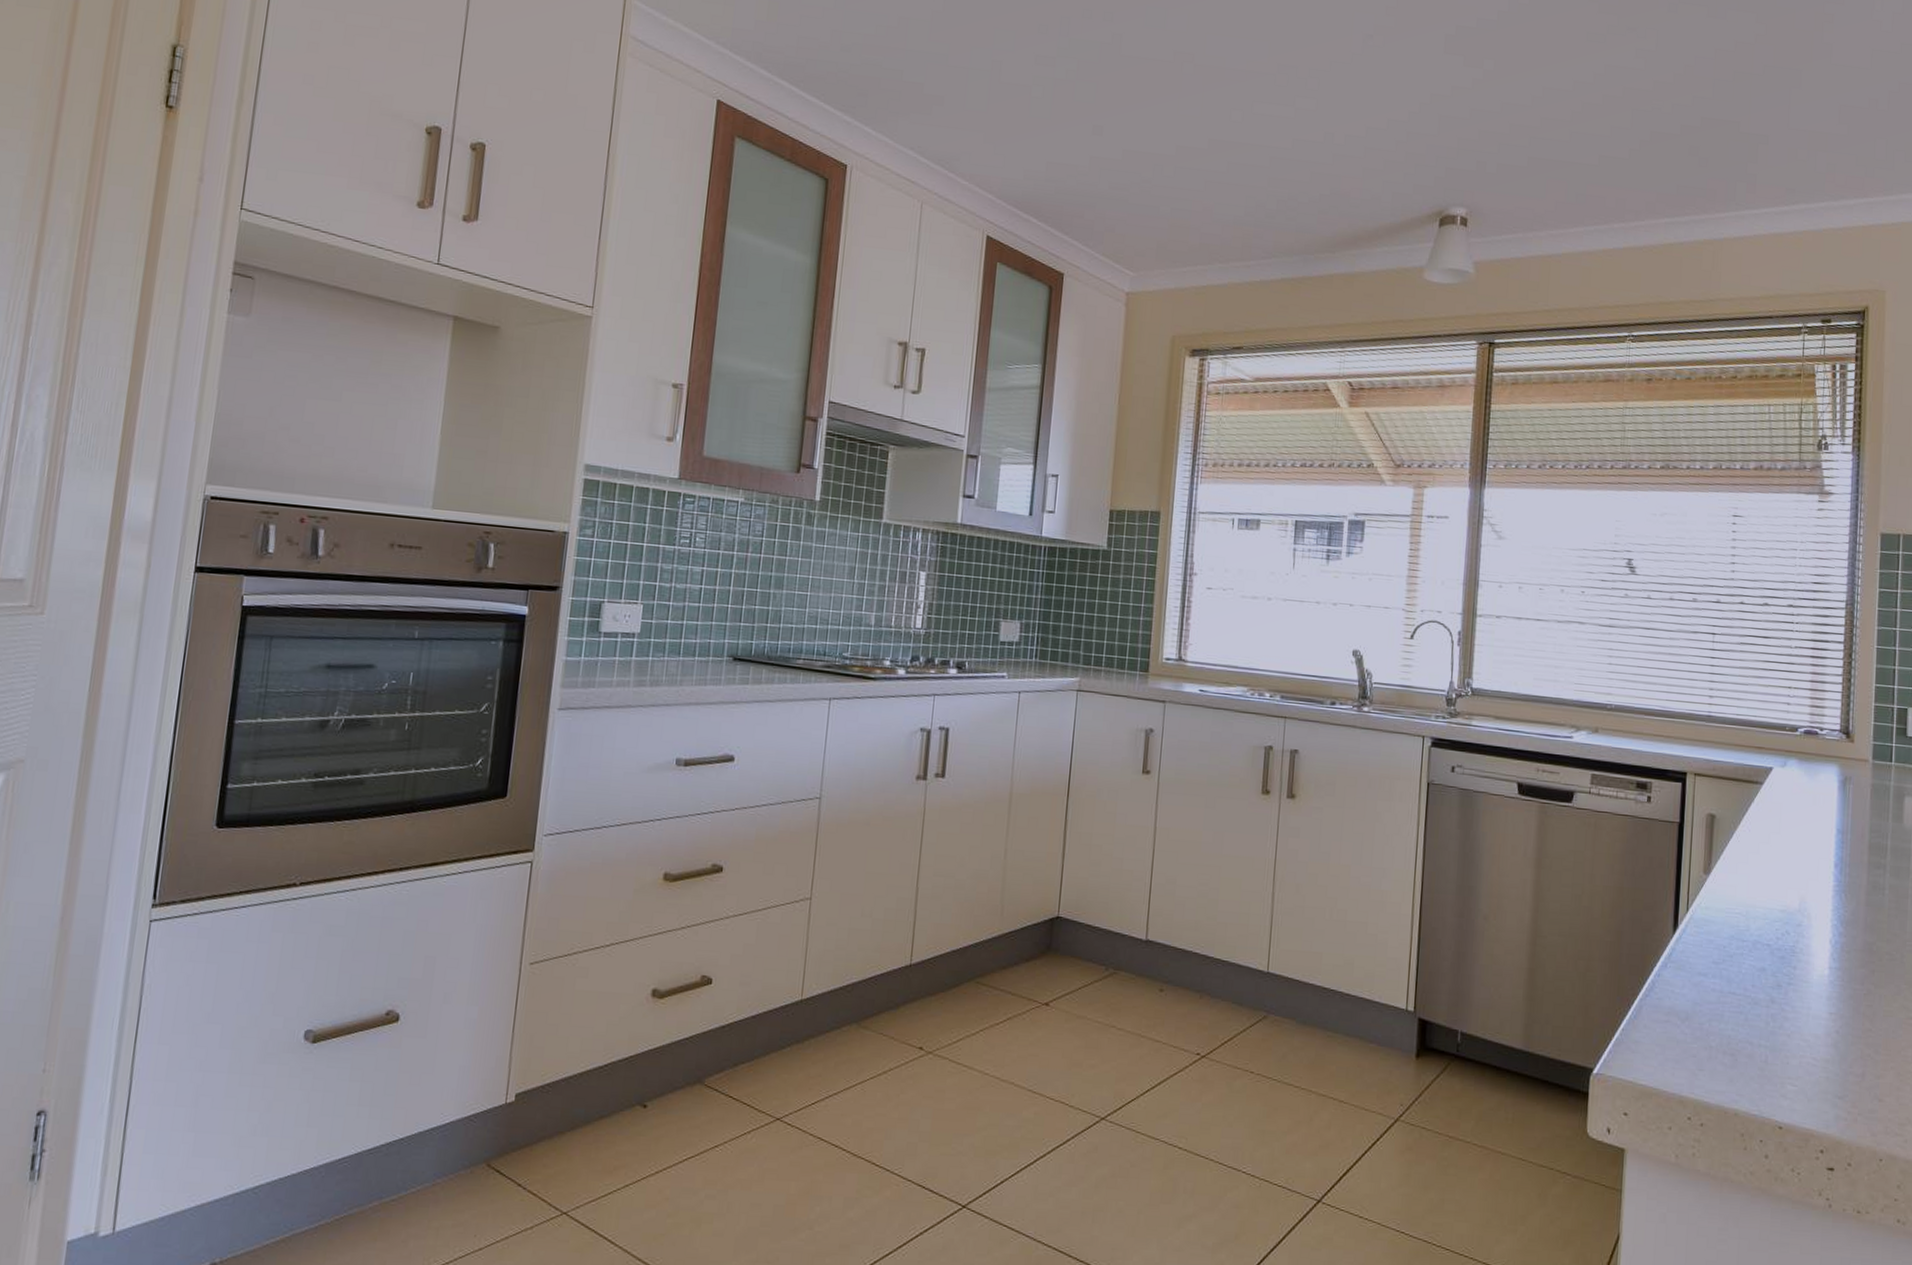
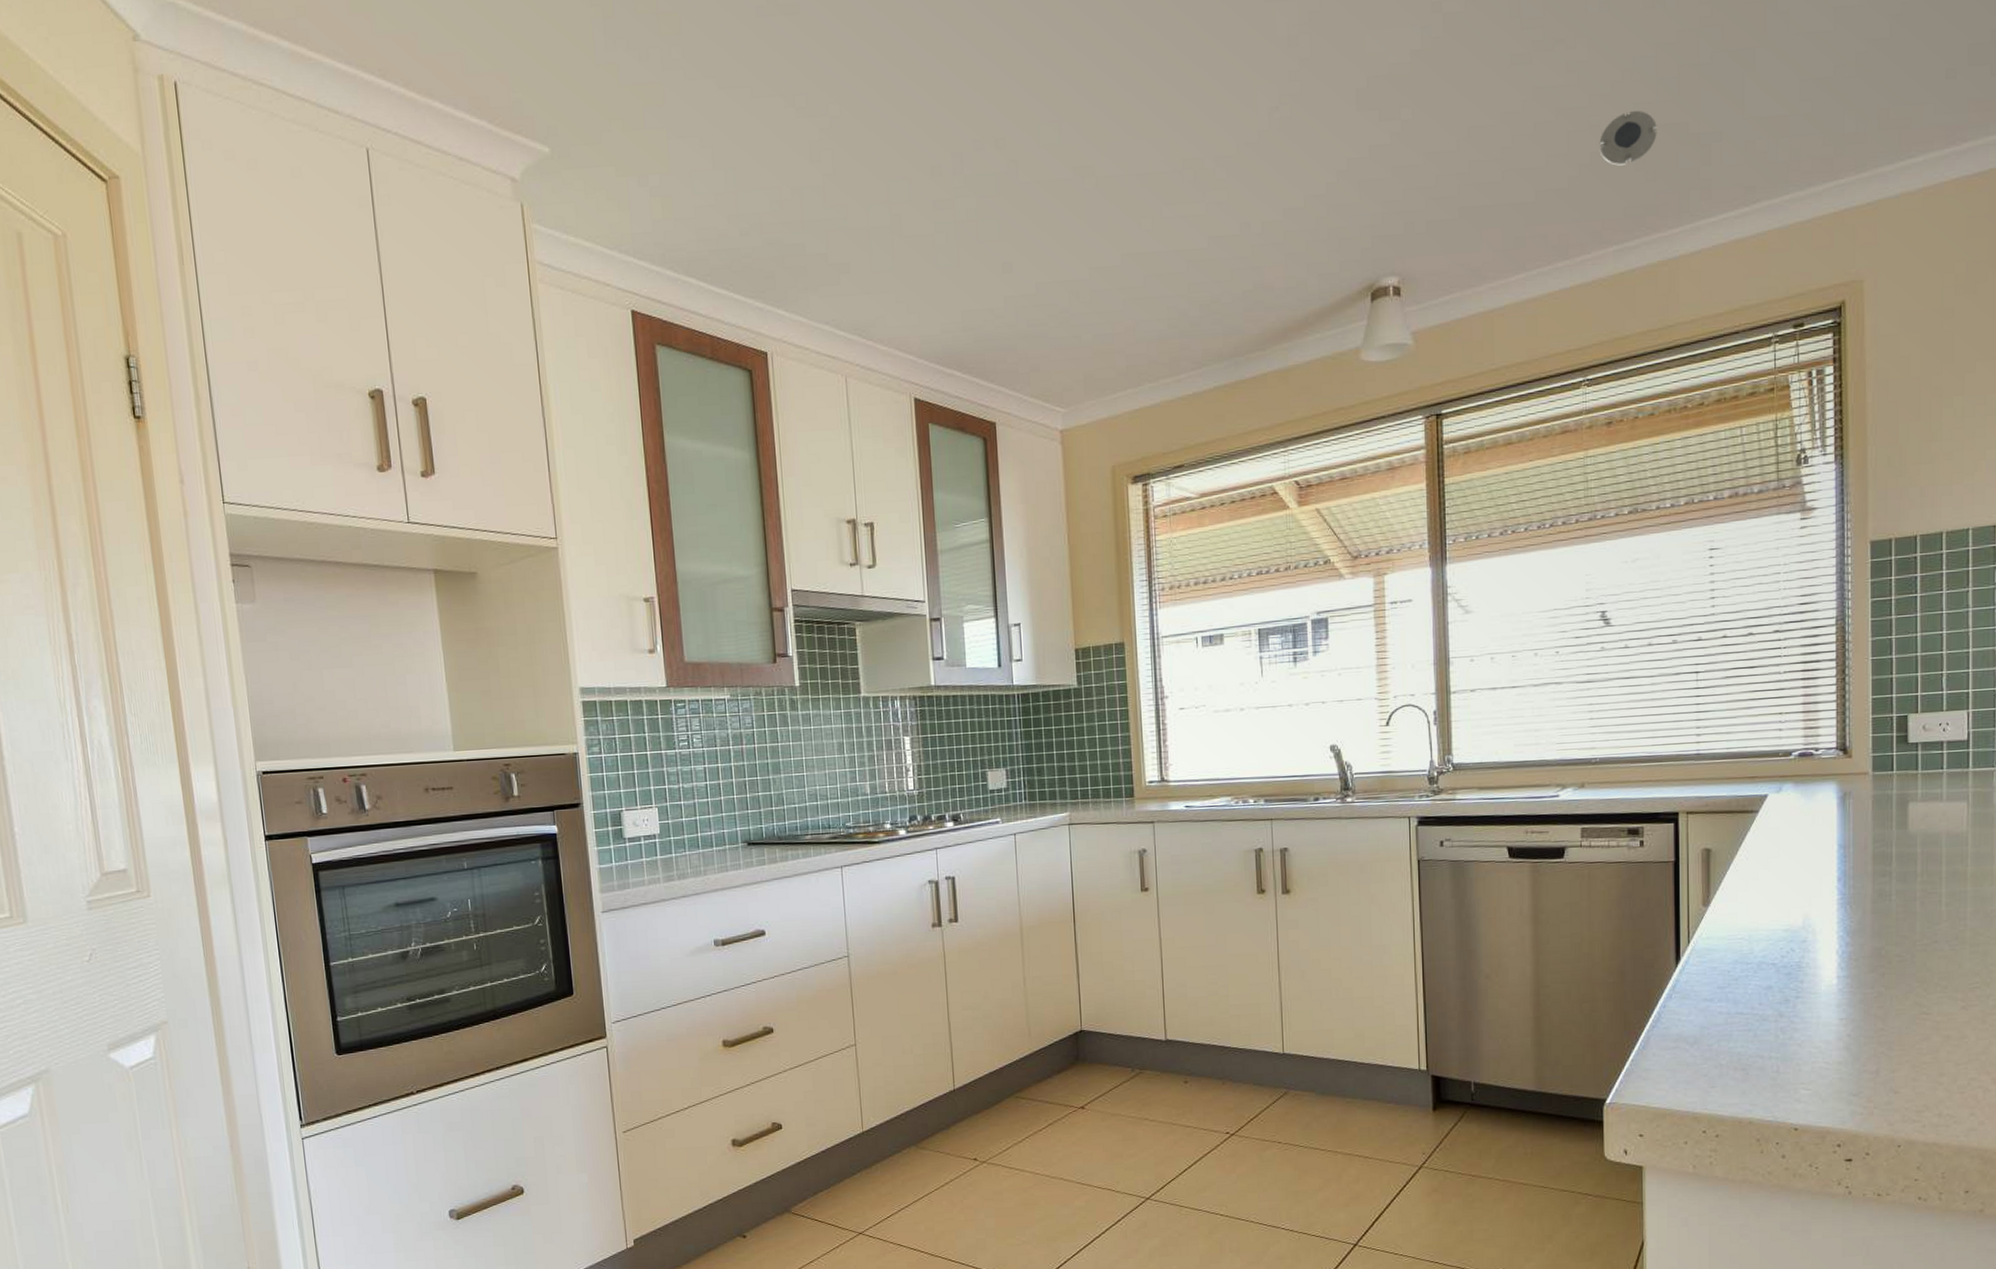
smoke detector: none [1659,102,1712,148] -> present [1599,111,1657,166]

